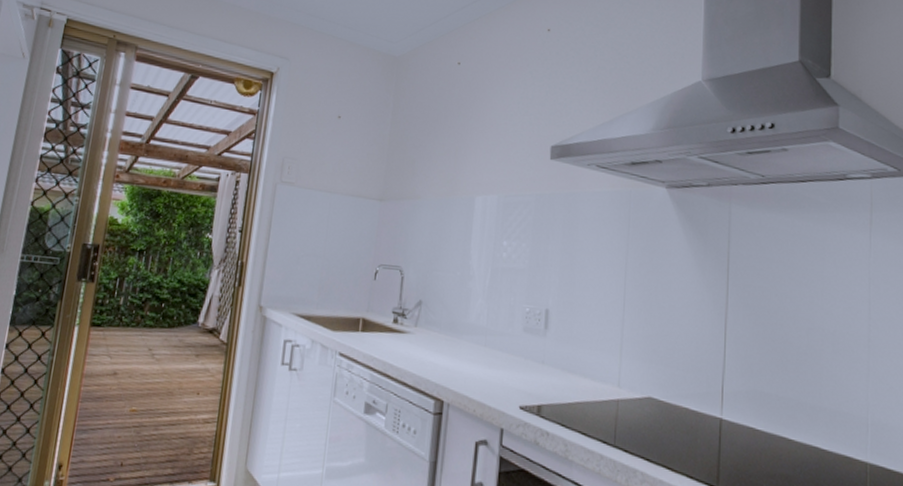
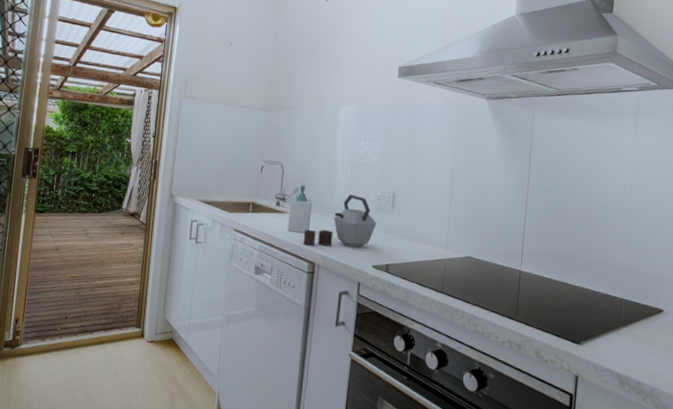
soap bottle: none [407,296,441,360] -> present [287,185,313,233]
kettle: none [427,310,525,381] -> present [302,194,377,248]

